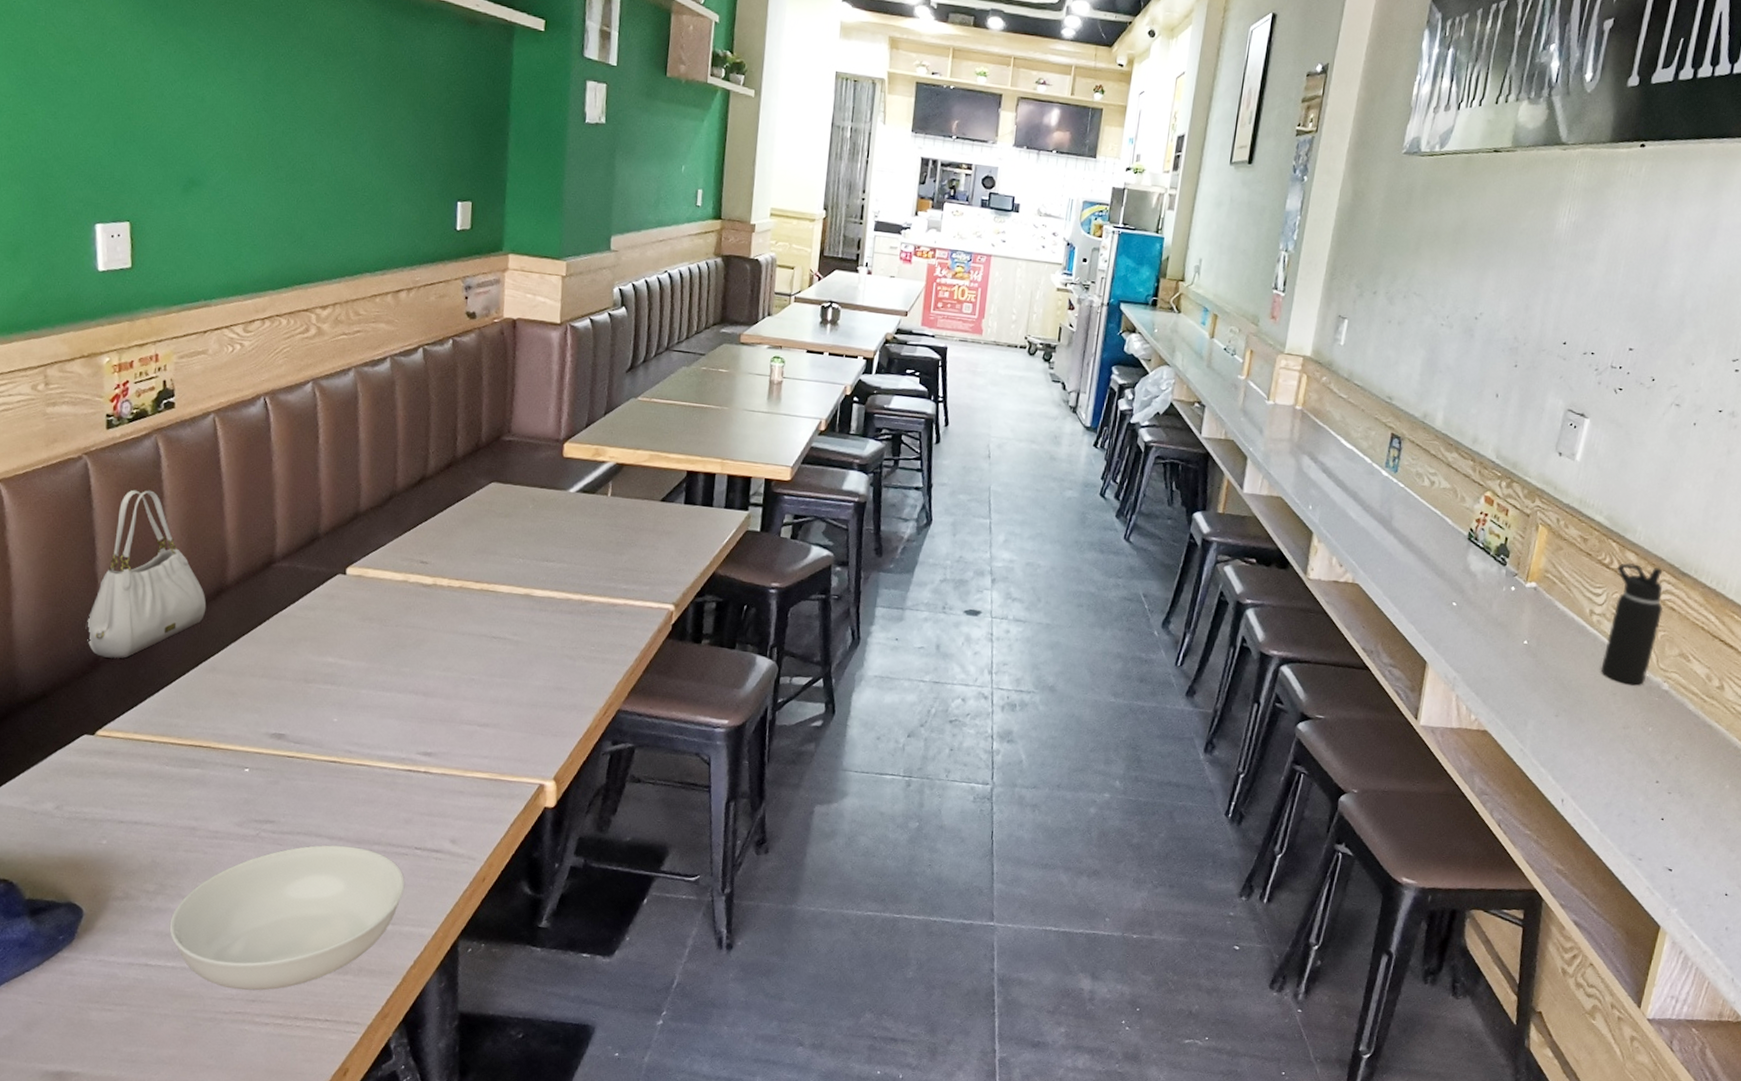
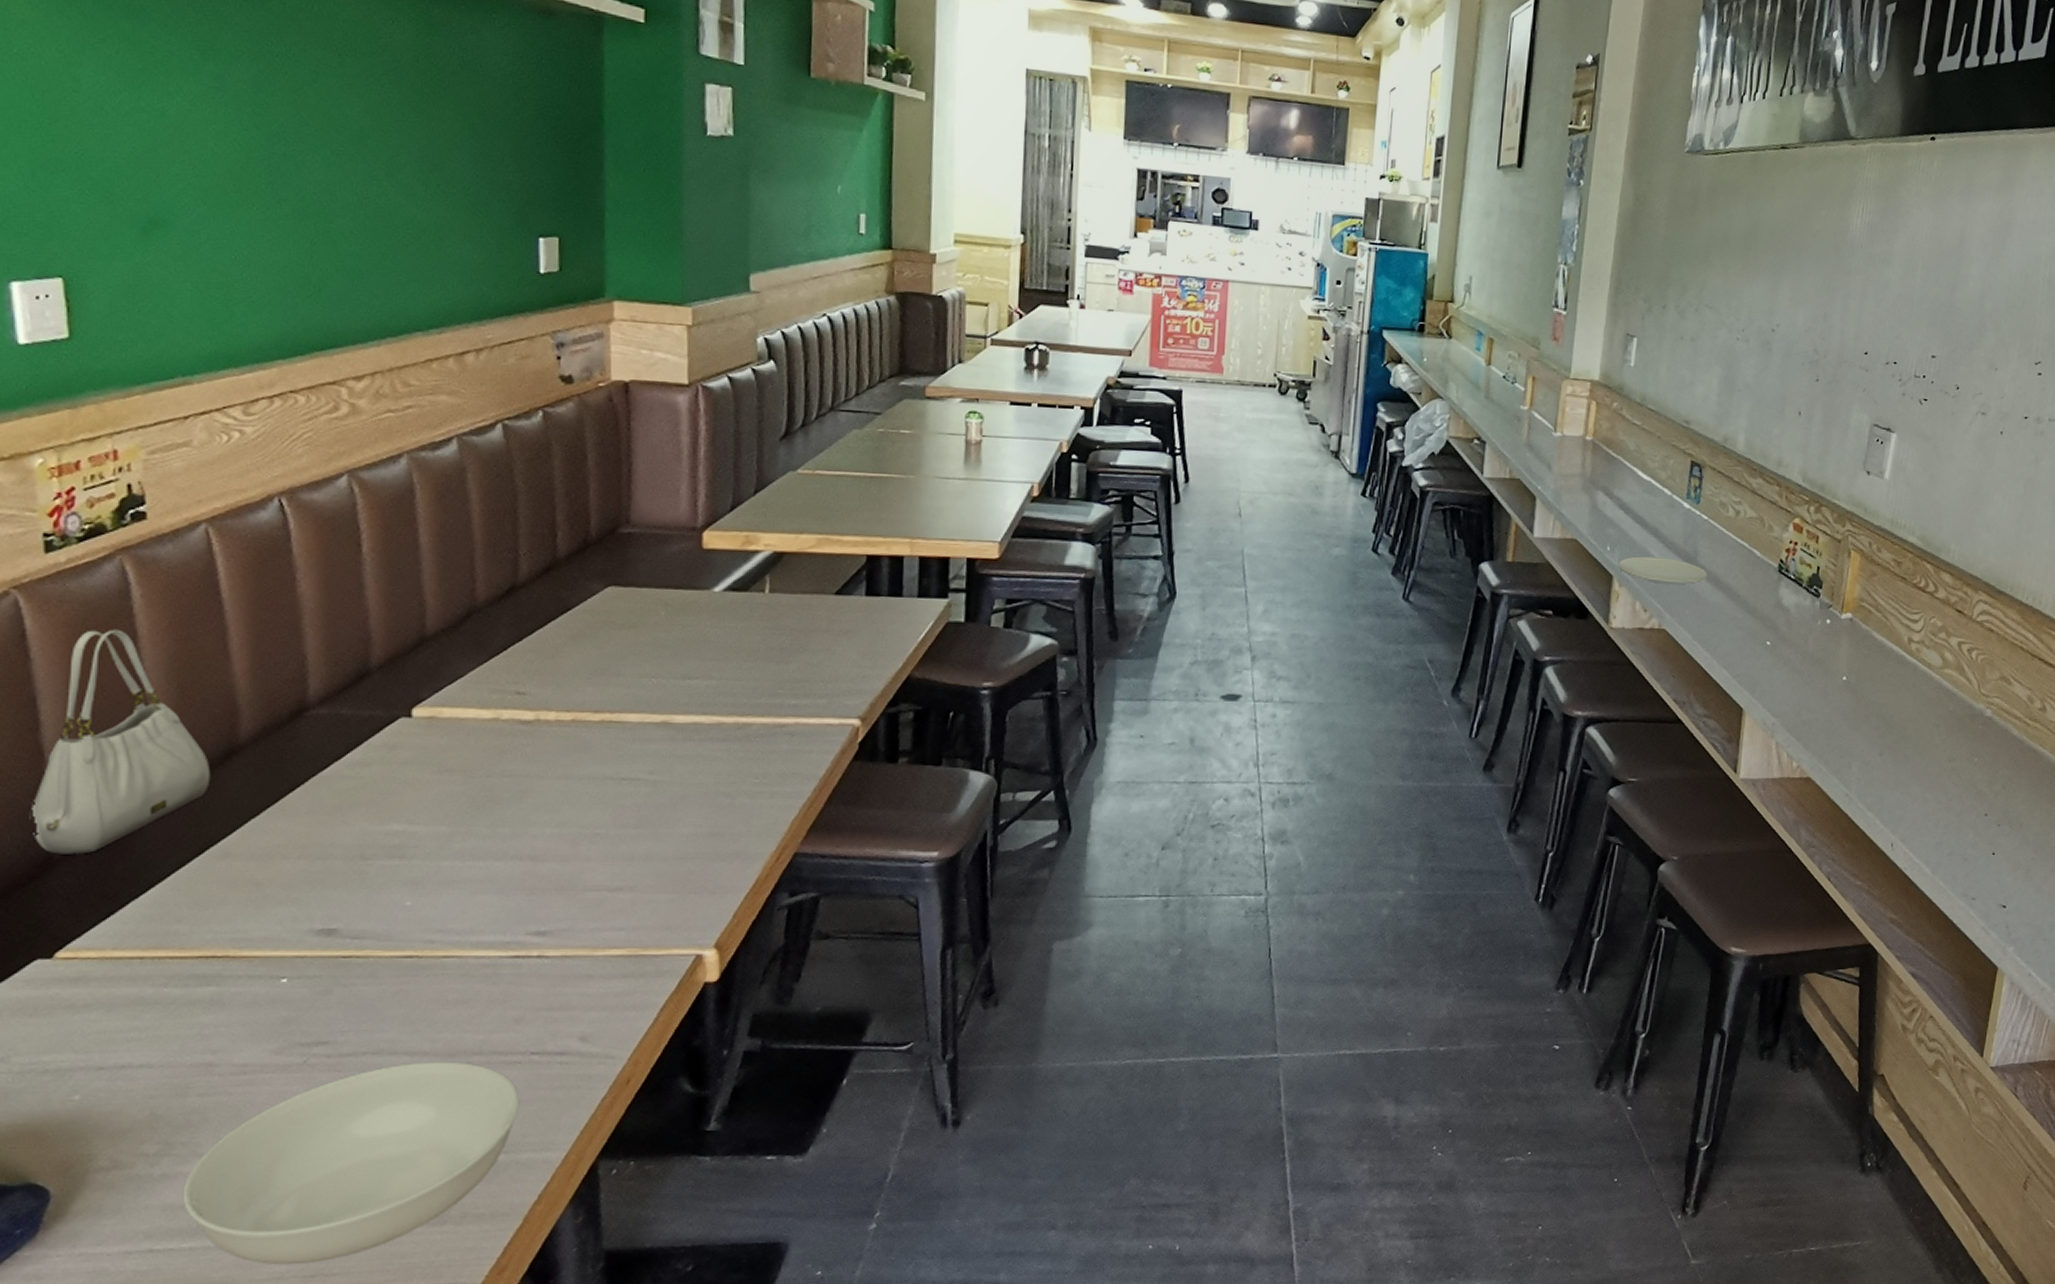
plate: none [1318,516,1401,545] -> present [1618,556,1708,585]
water bottle: present [1601,563,1664,685] -> none [1923,585,1982,714]

